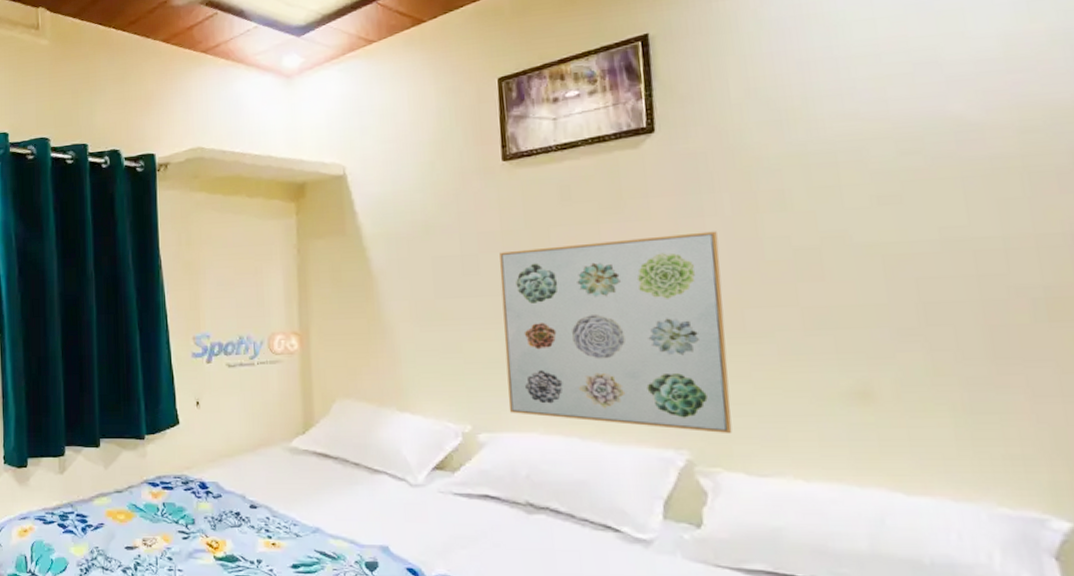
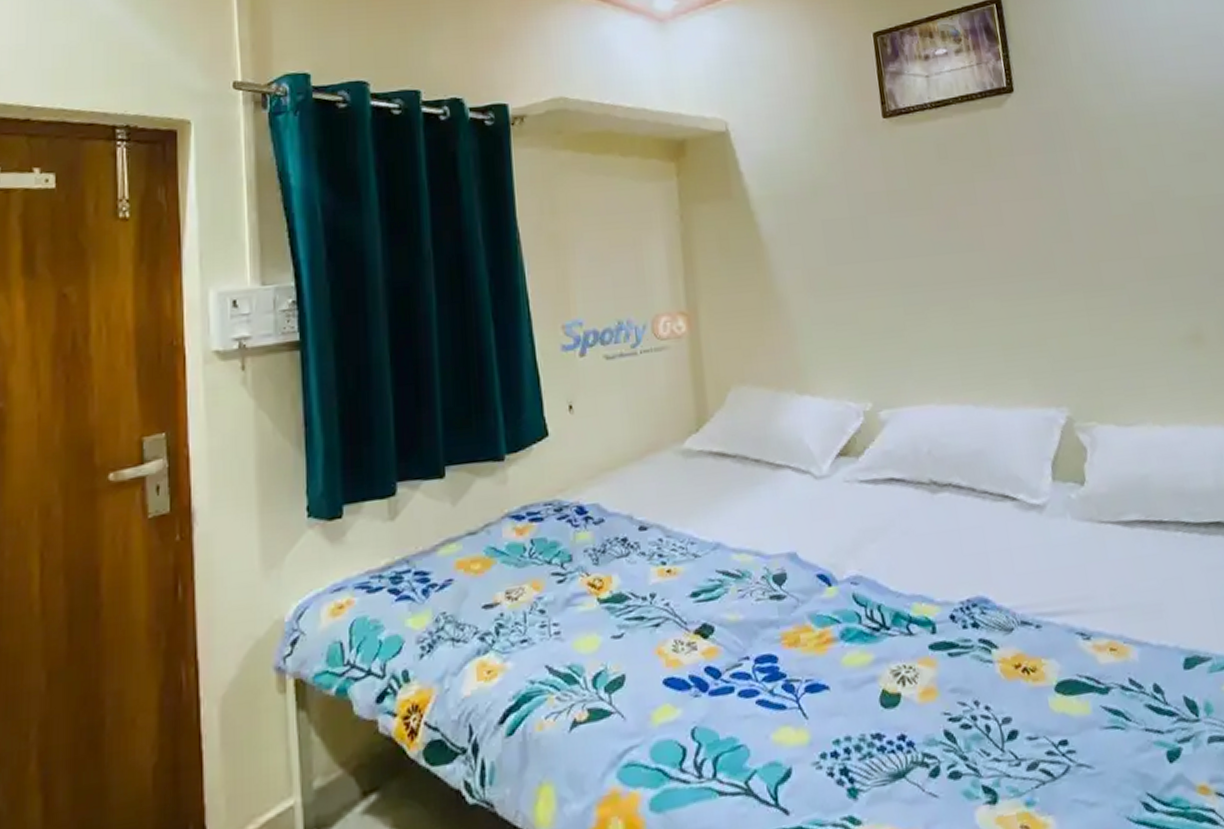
wall art: present [499,231,732,433] -> none [886,188,1101,387]

